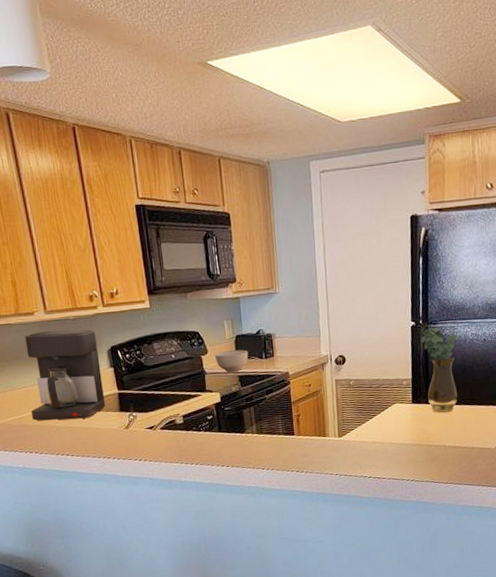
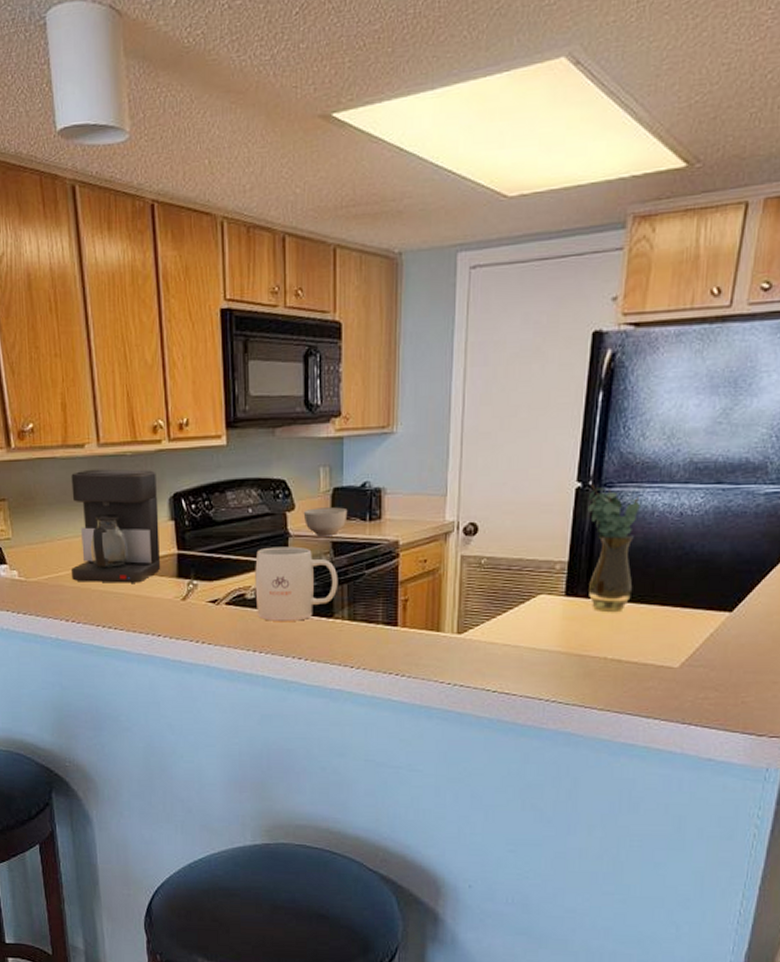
mug: none [180,381,247,440] -> present [255,546,339,621]

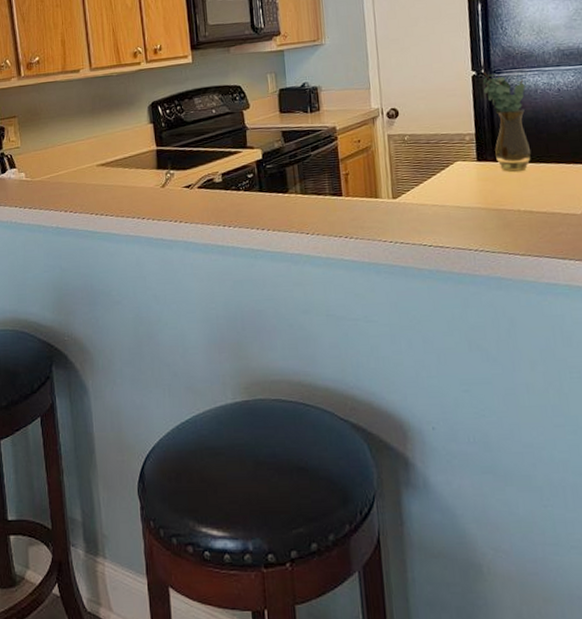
coffee maker: present [70,469,160,583] -> none [69,85,142,178]
mug: present [255,546,339,621] -> none [220,137,290,200]
bowl: present [303,507,348,537] -> none [256,103,293,128]

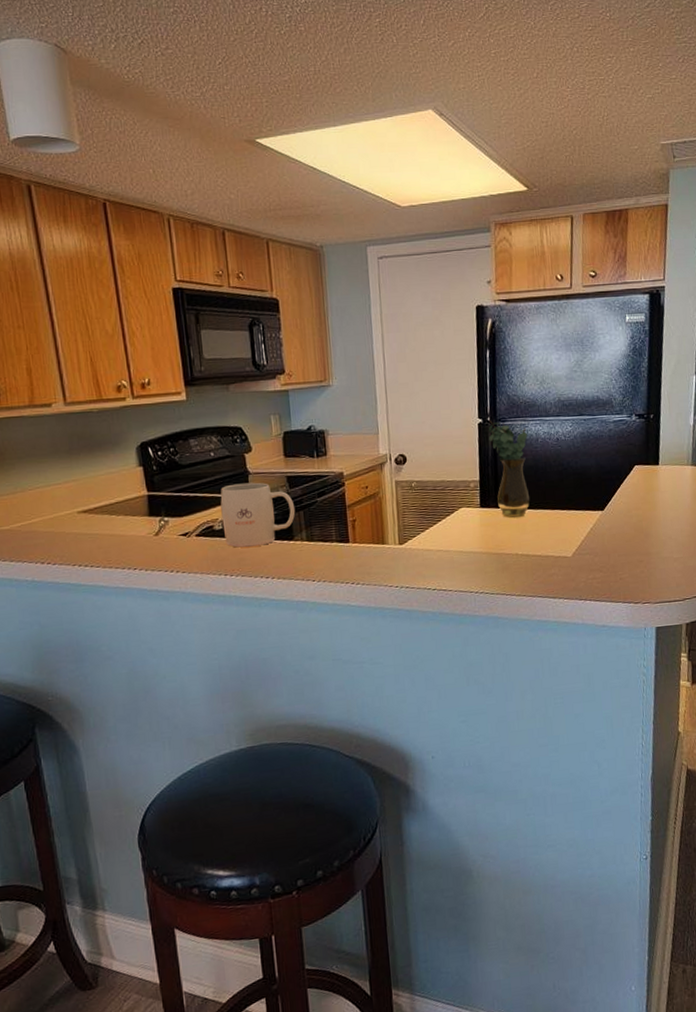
mug: none [220,137,290,200] -> present [220,482,296,548]

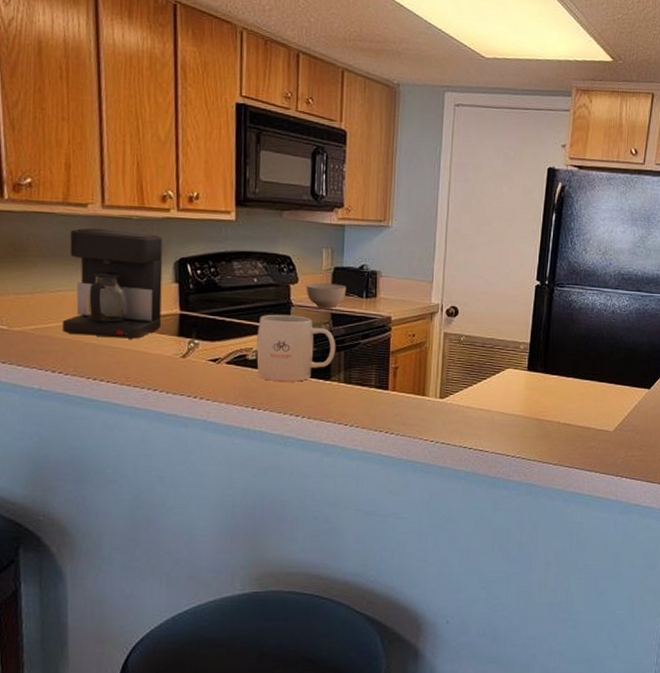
coffee maker: none [40,423,132,527] -> present [62,228,163,339]
bowl: none [259,447,298,473] -> present [305,283,347,309]
vase: present [488,419,531,519] -> none [544,283,583,386]

